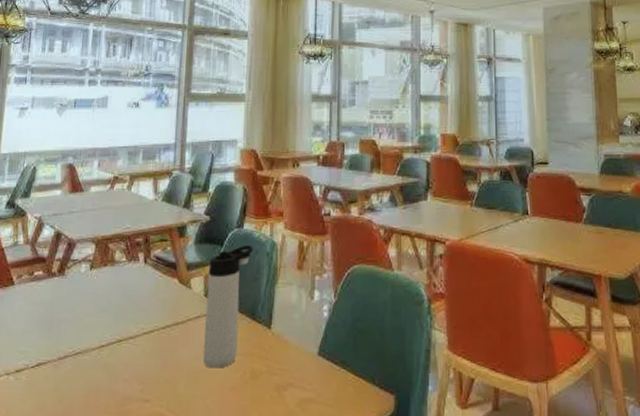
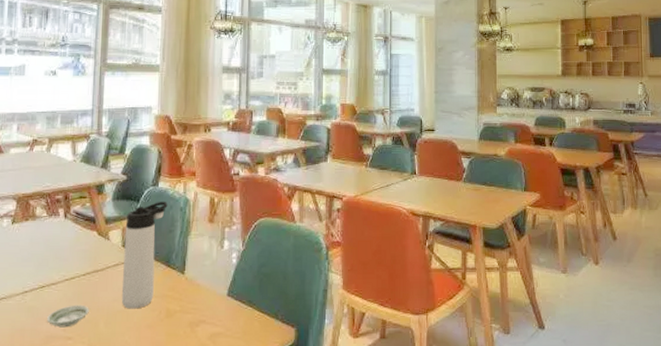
saucer: none [123,362,169,388] -> present [46,305,89,328]

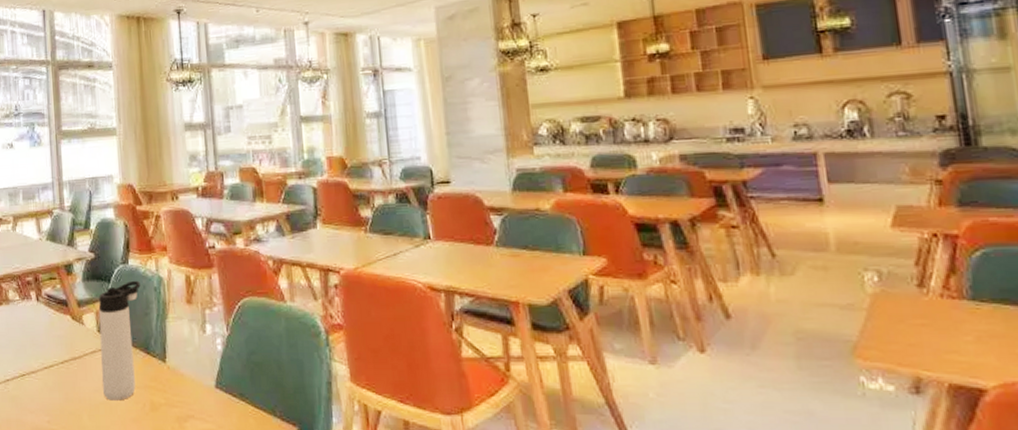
saucer: present [46,305,89,328] -> none [30,395,71,419]

